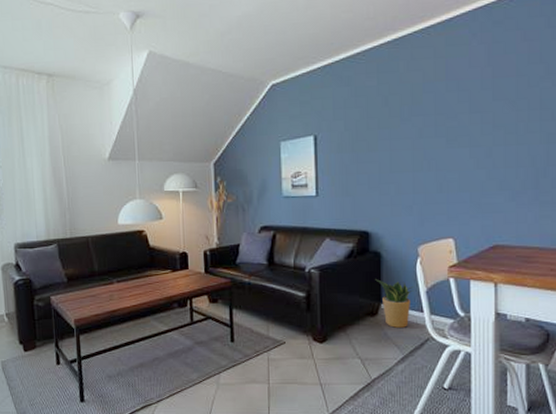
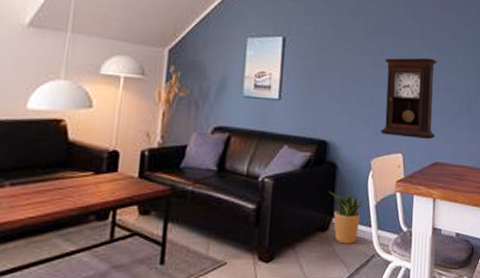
pendulum clock: none [426,133,493,222] -> present [381,58,437,139]

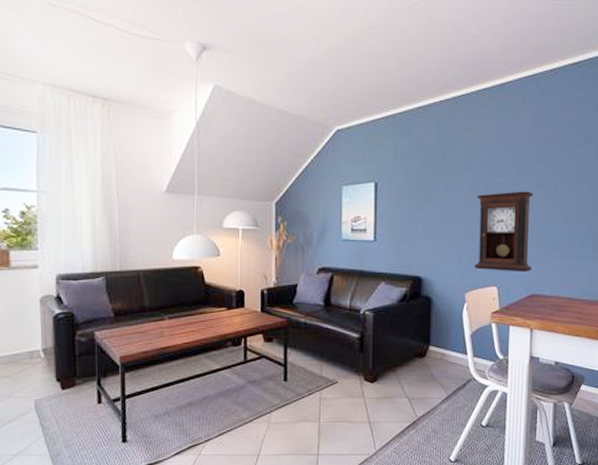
potted plant: present [329,191,366,244] -> none [425,323,461,369]

